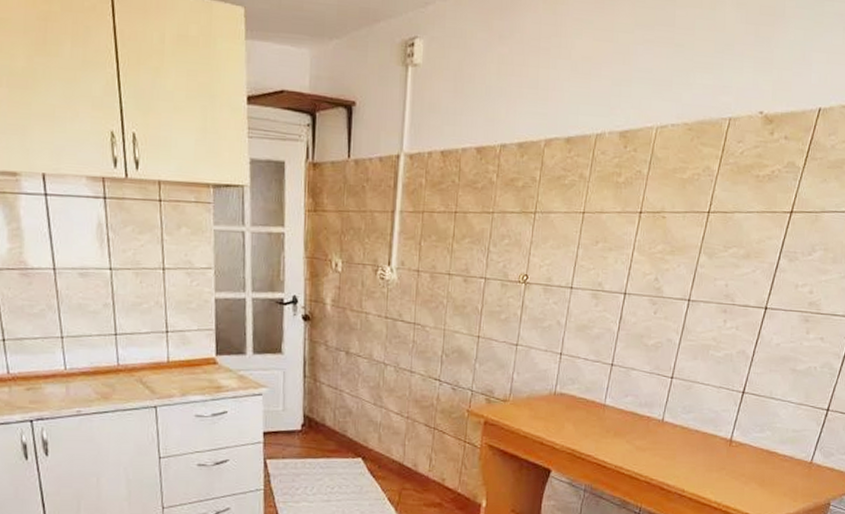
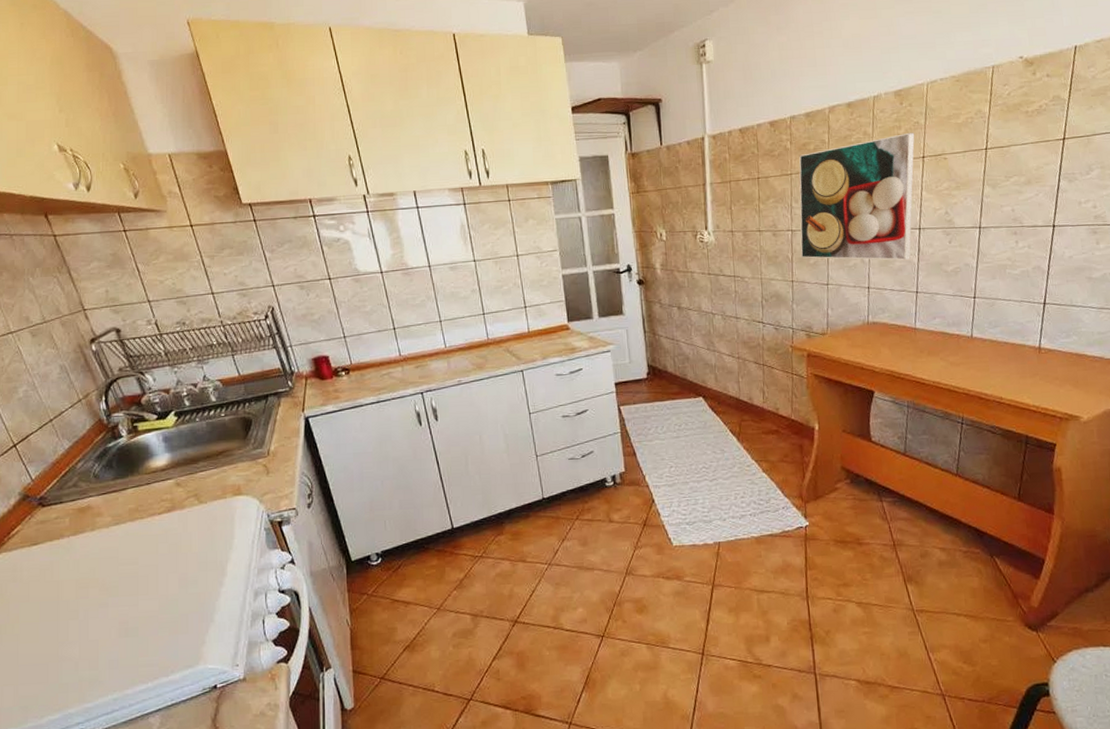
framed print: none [491,181,635,327] -> present [799,132,915,260]

